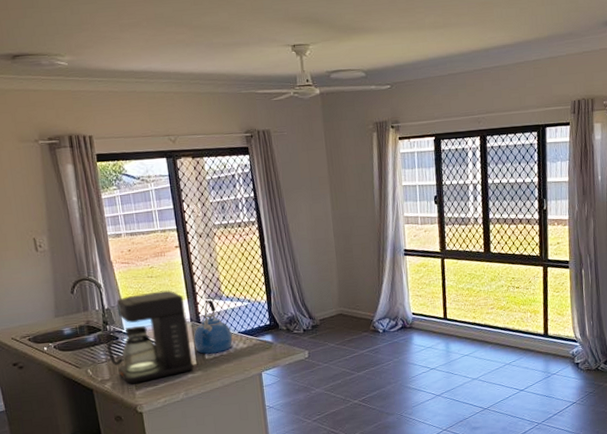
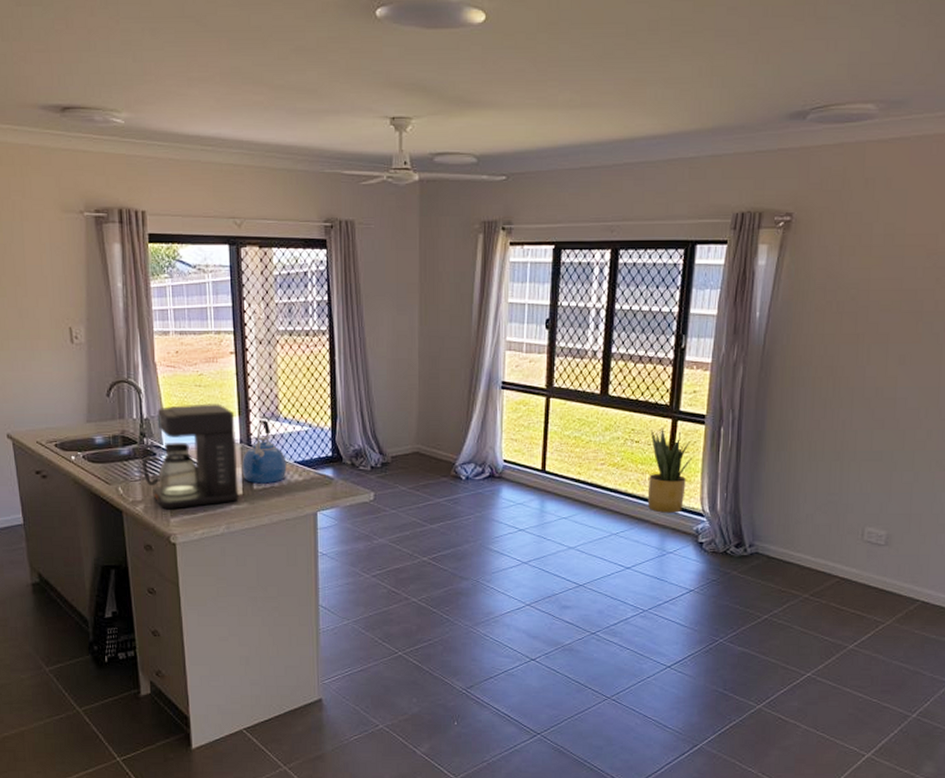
planter: none [528,274,564,343] -> present [647,427,694,514]

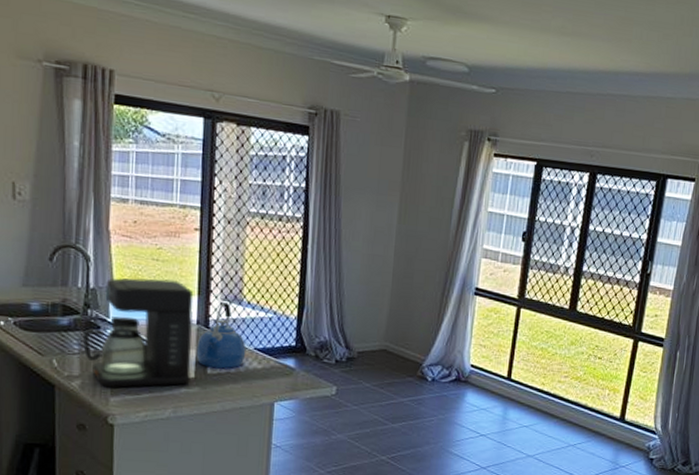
planter: present [647,427,694,514] -> none [604,346,651,430]

